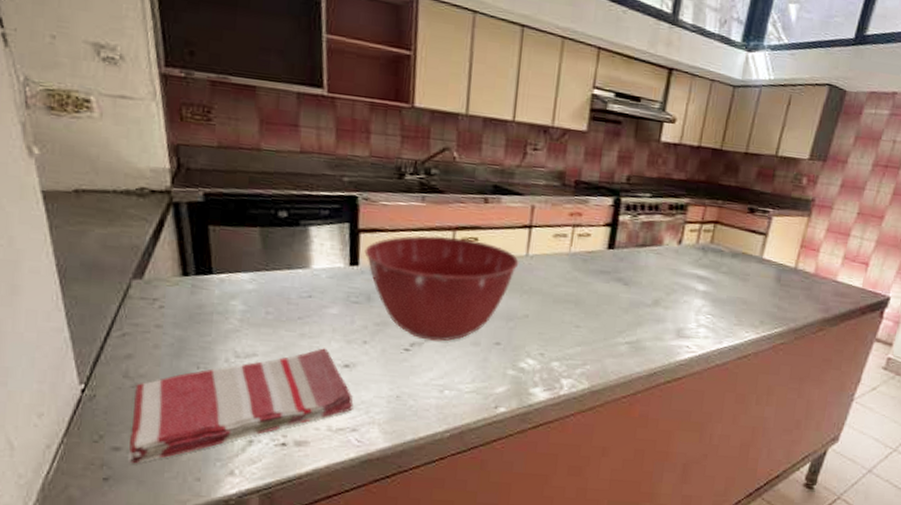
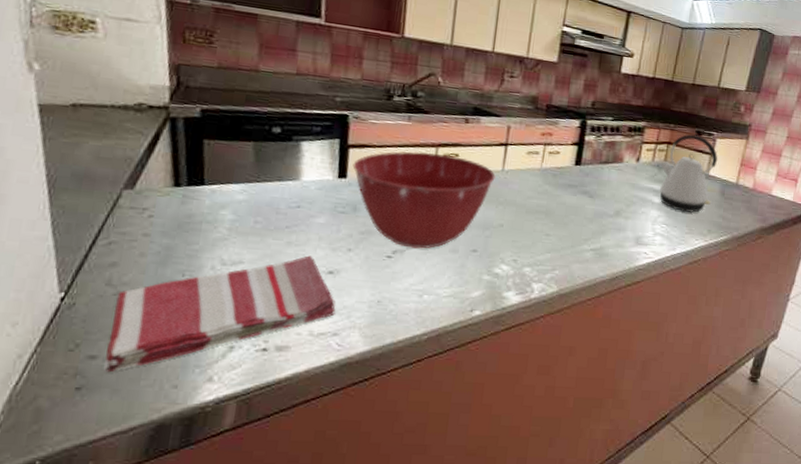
kettle: none [704,211,774,303] -> present [659,134,718,214]

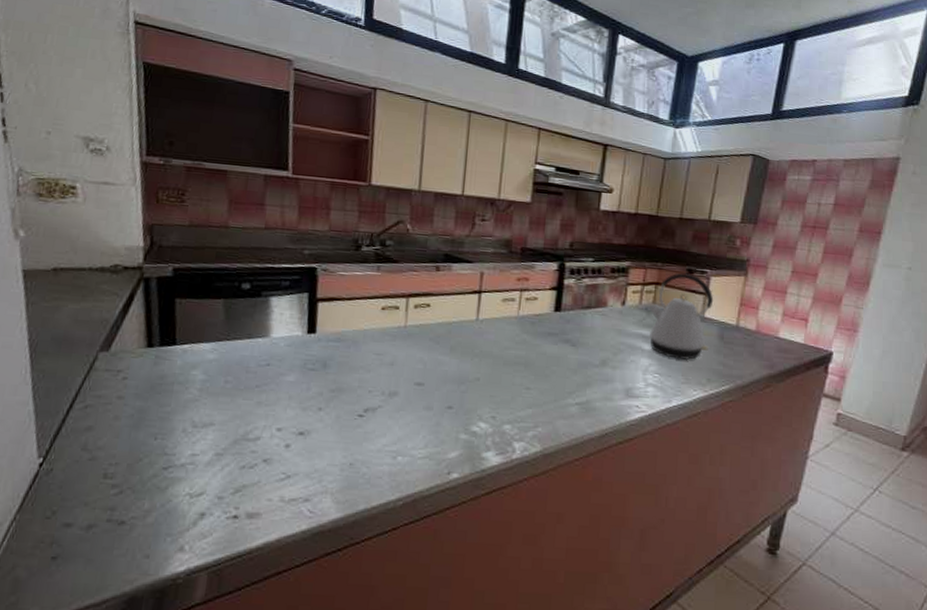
dish towel: present [103,255,336,373] -> none [78,416,307,541]
mixing bowl: present [352,150,496,249] -> none [322,302,470,407]

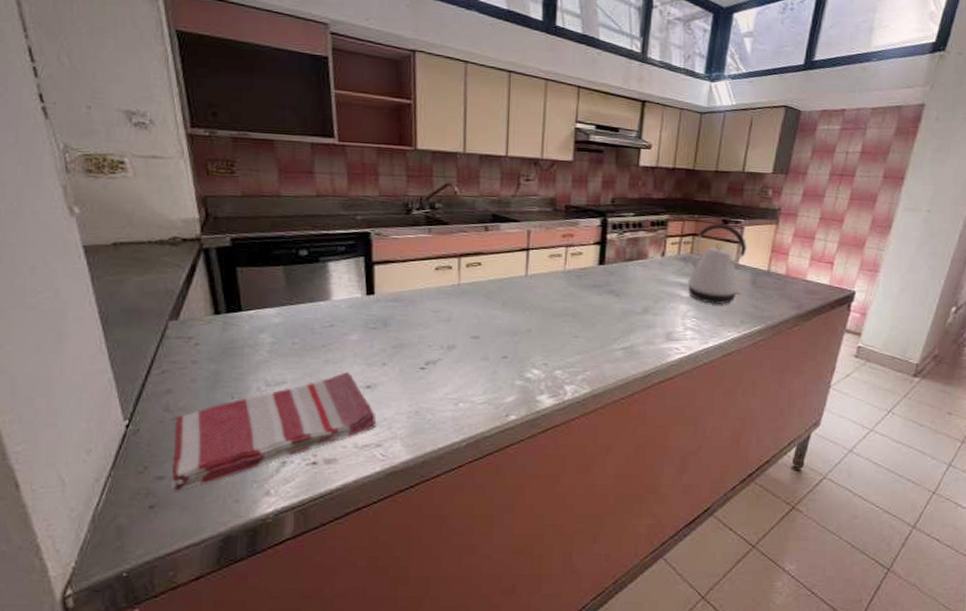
dish towel: none [78,416,307,541] -> present [171,372,377,491]

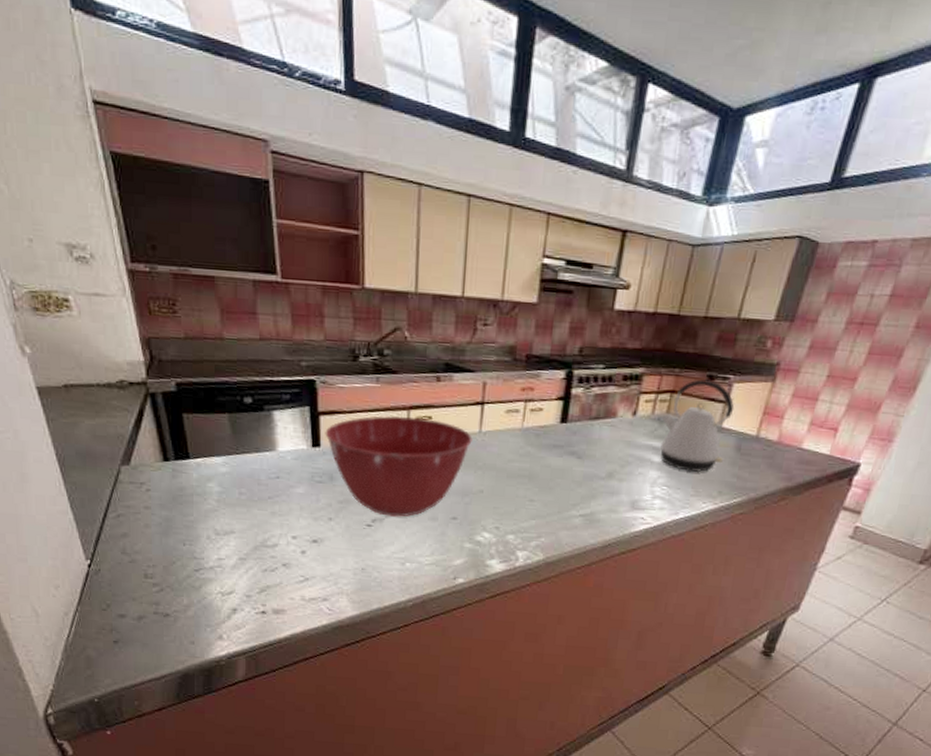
dish towel: present [171,372,377,491] -> none [132,525,323,629]
mixing bowl: none [379,263,520,359] -> present [325,415,472,517]

